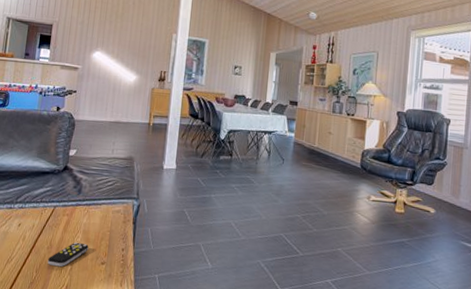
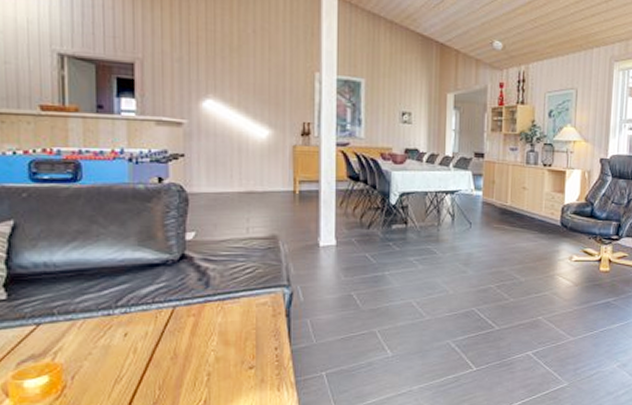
remote control: present [47,242,89,267] -> none [173,346,229,380]

